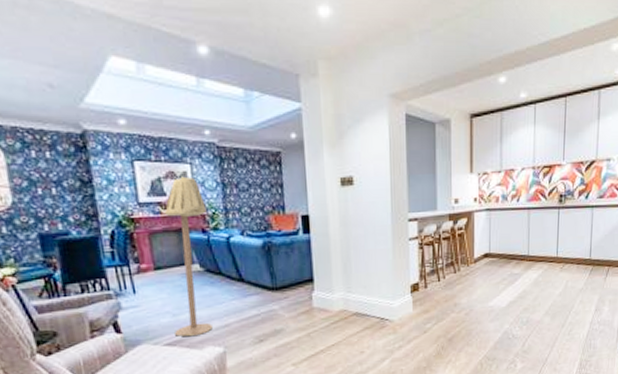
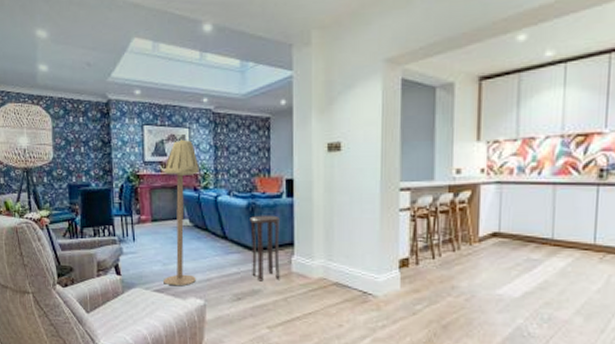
stool: none [267,252,302,321] -> present [250,215,280,282]

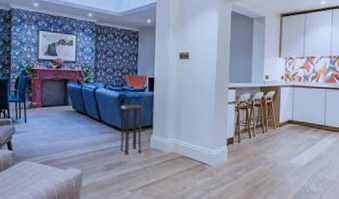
floor lamp: present [163,139,199,286] -> none [49,43,83,159]

